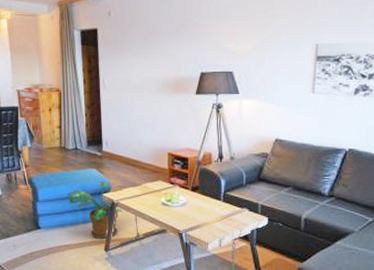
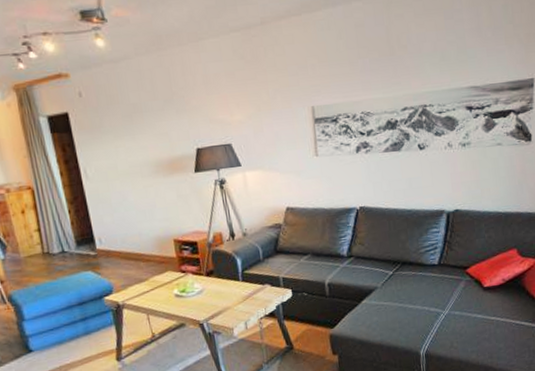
potted plant: present [68,180,122,239] -> none [61,282,131,349]

